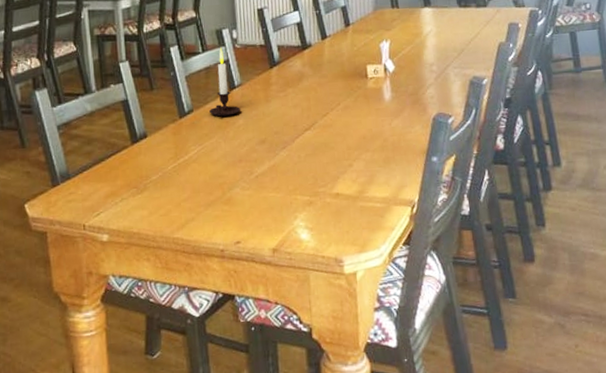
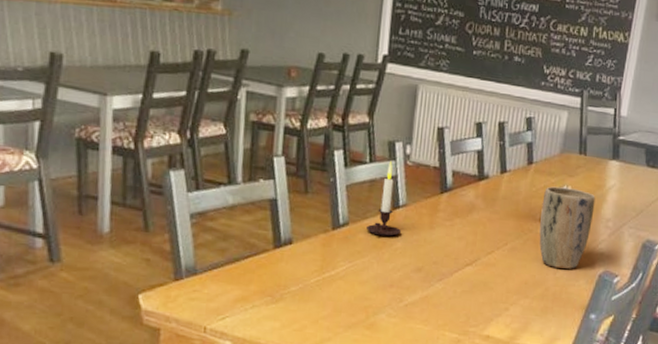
plant pot: none [365,41,417,119] -> present [539,186,596,269]

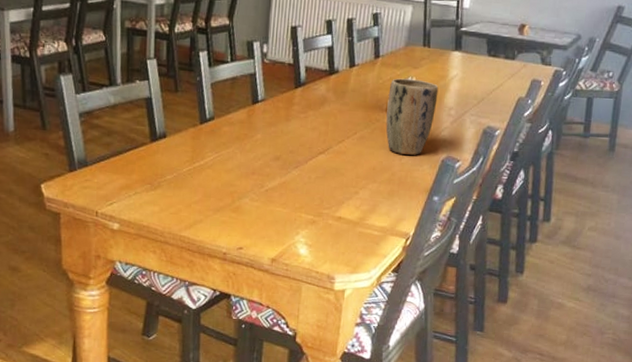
candle: present [366,160,402,237] -> none [230,59,261,129]

